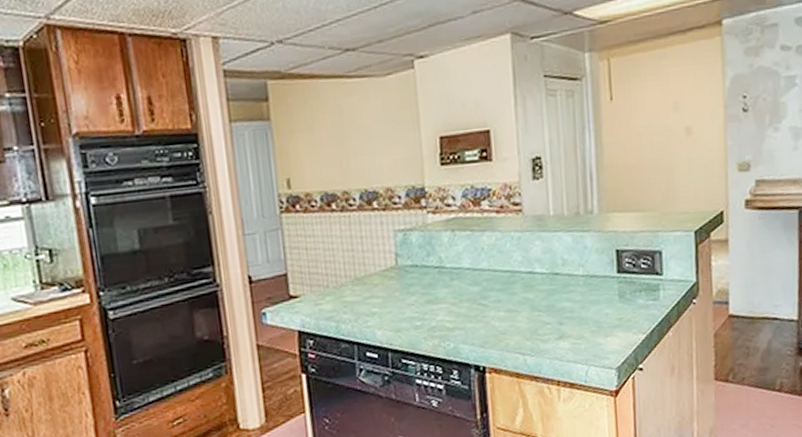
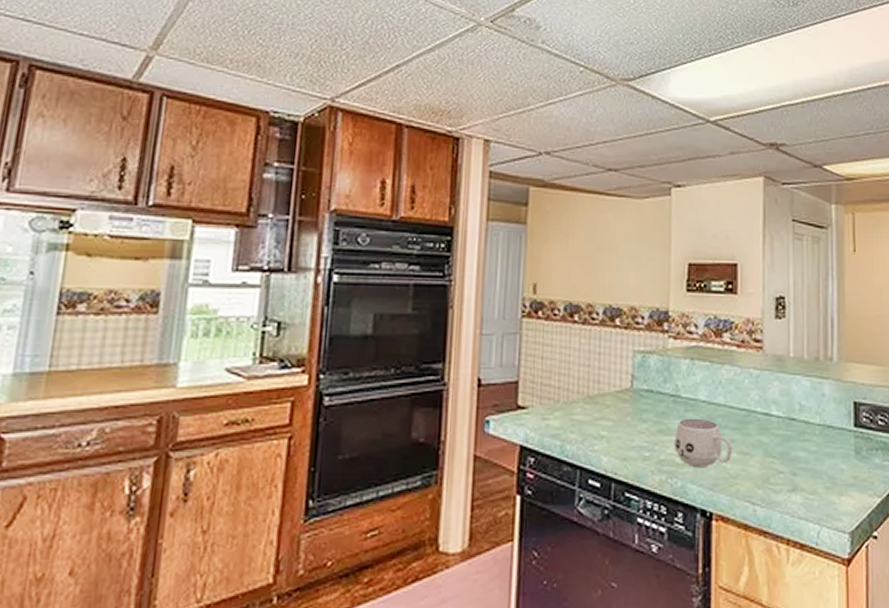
mug: none [443,285,500,330] -> present [674,419,733,468]

